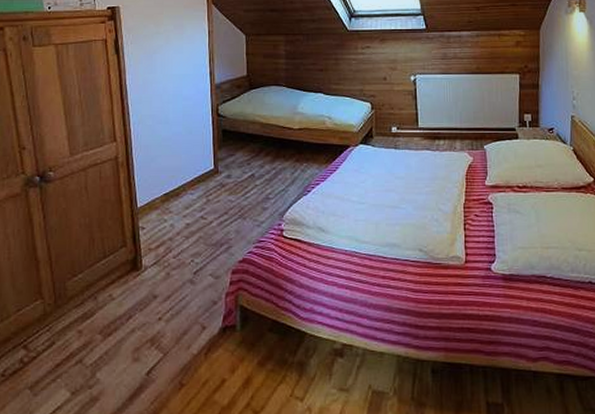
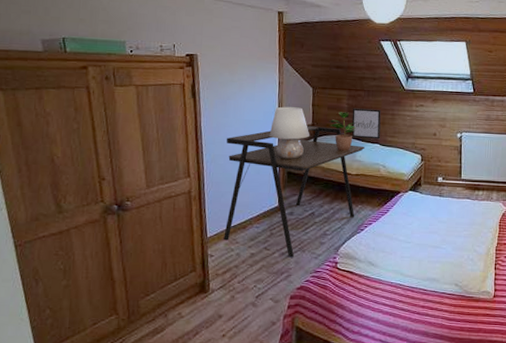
desk: none [153,77,307,227] -> present [223,126,365,258]
table lamp: none [200,57,246,116] -> present [269,106,310,160]
potted plant: none [266,59,297,103] -> present [329,112,357,151]
wall art: none [291,54,323,88] -> present [352,108,381,139]

